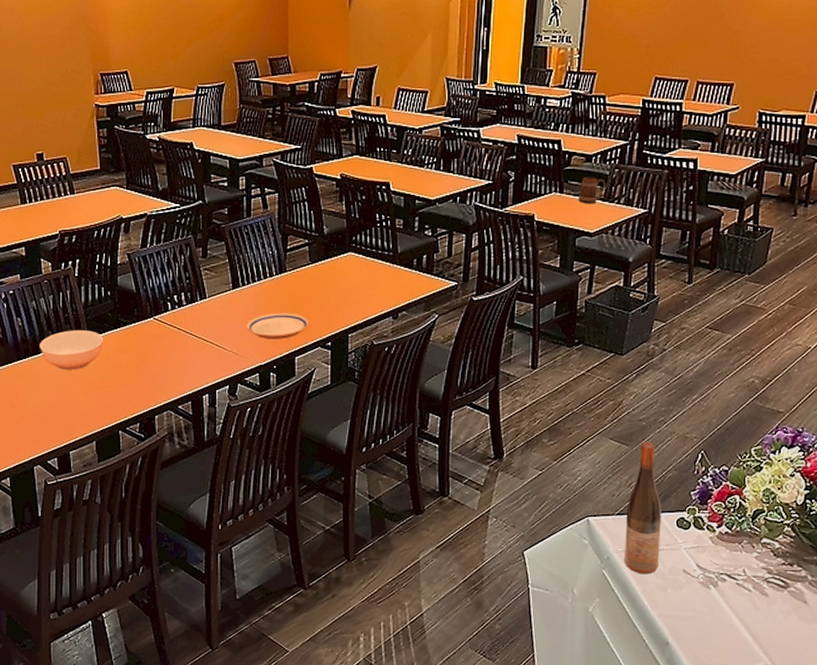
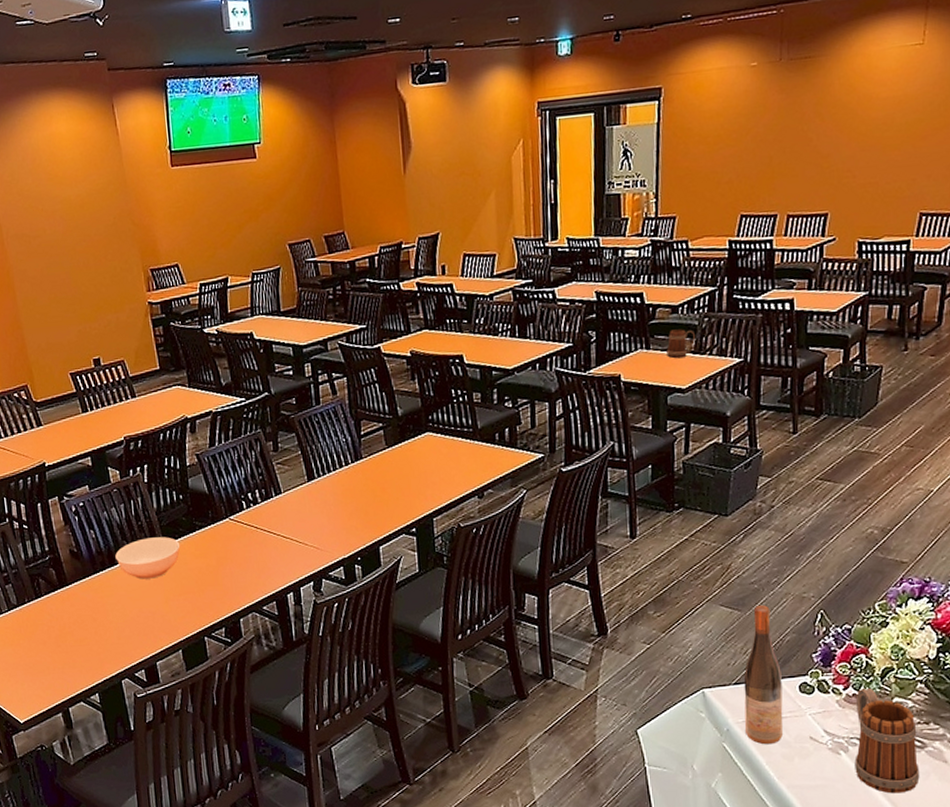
plate: present [247,312,309,339] -> none [326,501,391,530]
beer mug: none [722,528,782,630] -> present [854,689,920,794]

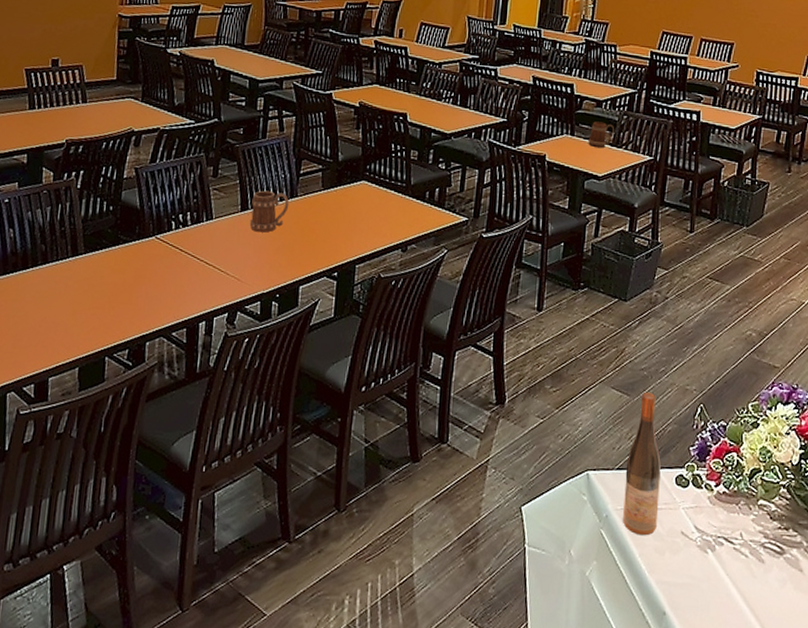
bowl: present [115,537,180,579] -> none [30,245,100,288]
beer mug: none [317,457,355,500] -> present [249,190,289,233]
beer mug: present [854,689,920,794] -> none [719,487,778,600]

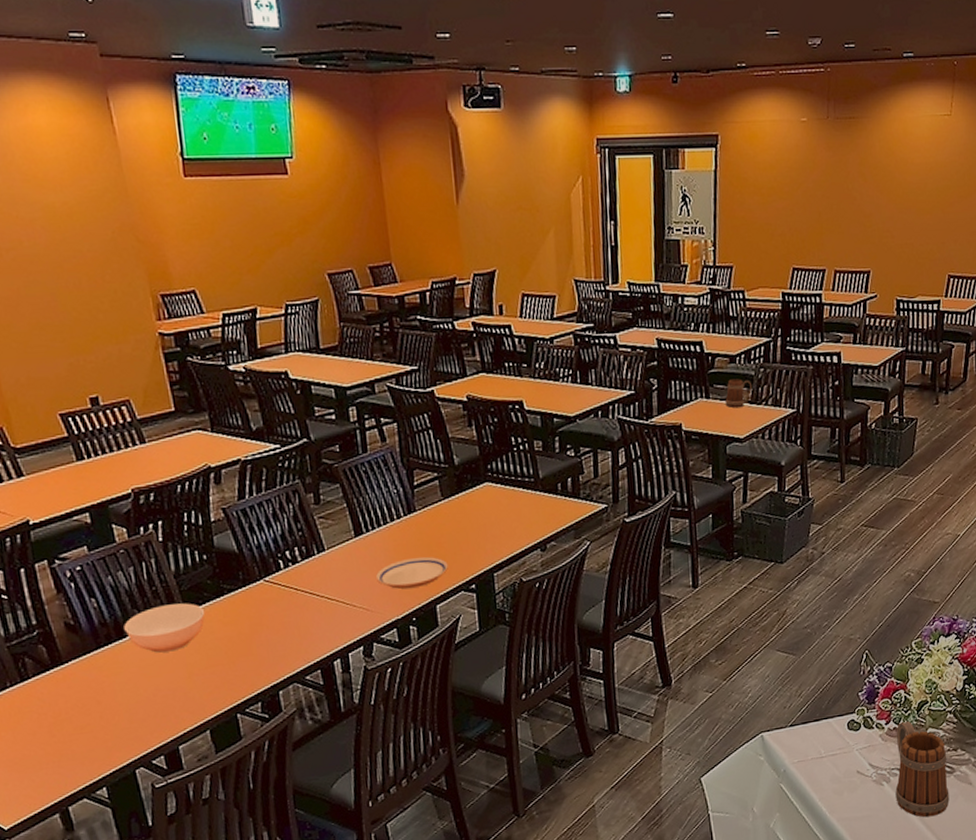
bowl: none [30,245,100,288] -> present [124,603,205,653]
beer mug: present [249,190,289,233] -> none [365,509,409,556]
plate: none [252,238,317,266] -> present [376,556,448,589]
wine bottle: present [622,391,661,536] -> none [798,648,834,782]
beer mug: none [719,487,778,600] -> present [895,721,950,818]

